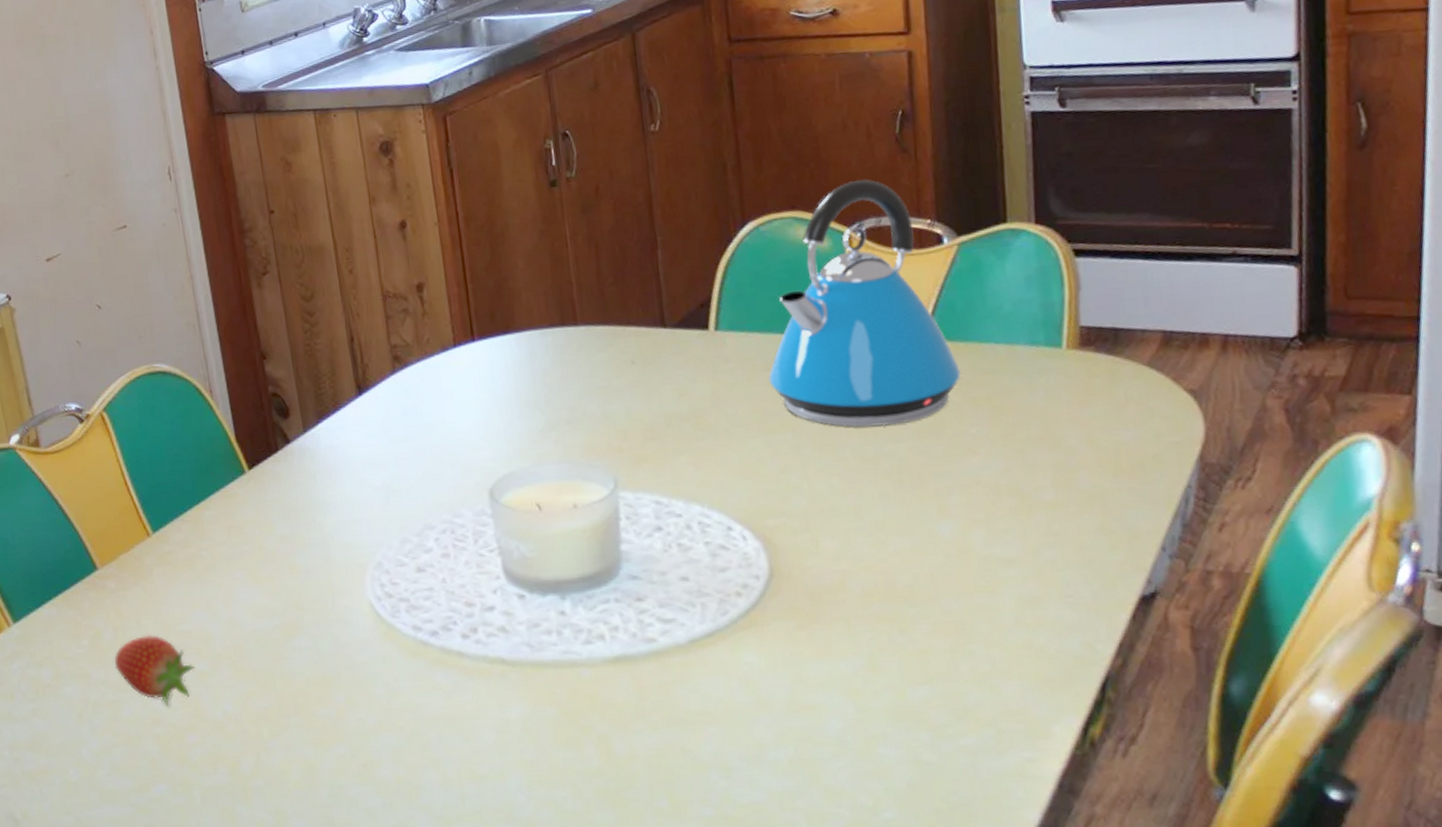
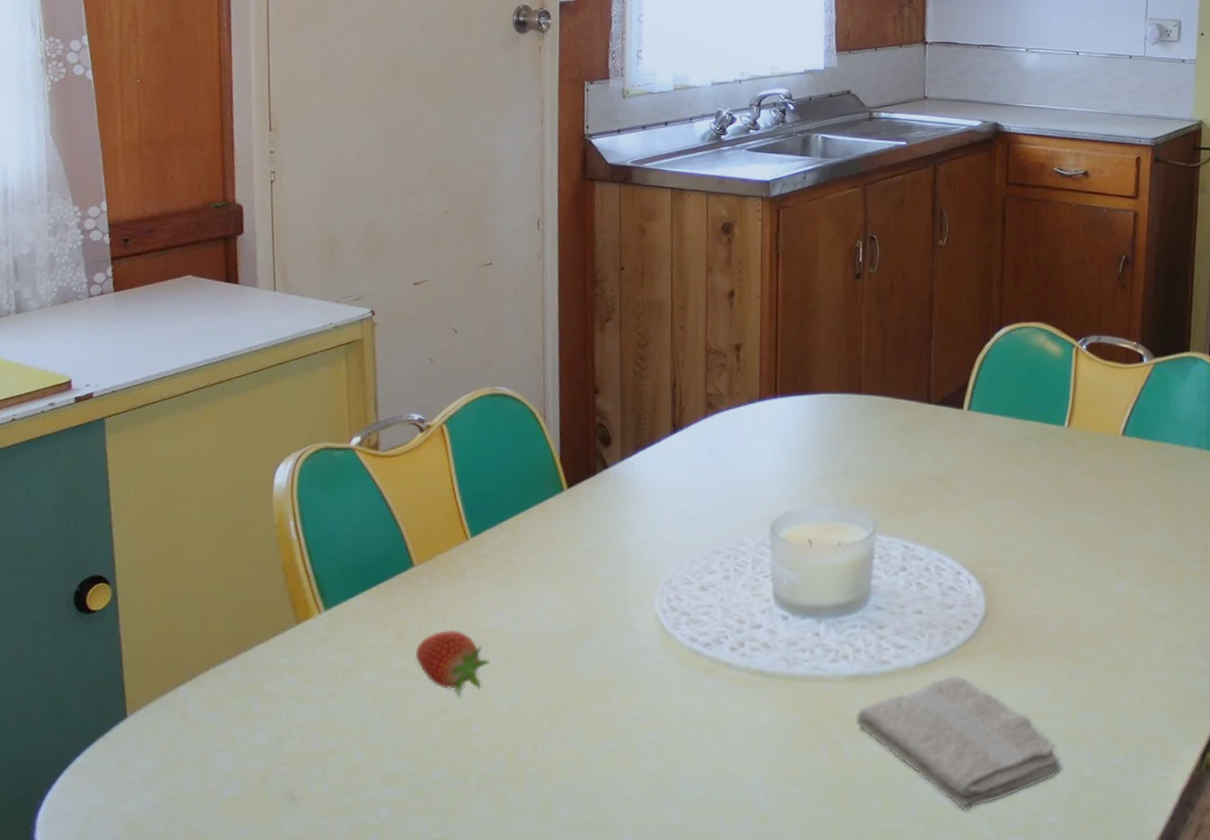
washcloth: none [623,649,895,809] -> present [855,675,1063,811]
kettle: present [768,178,961,427] -> none [1004,304,1145,500]

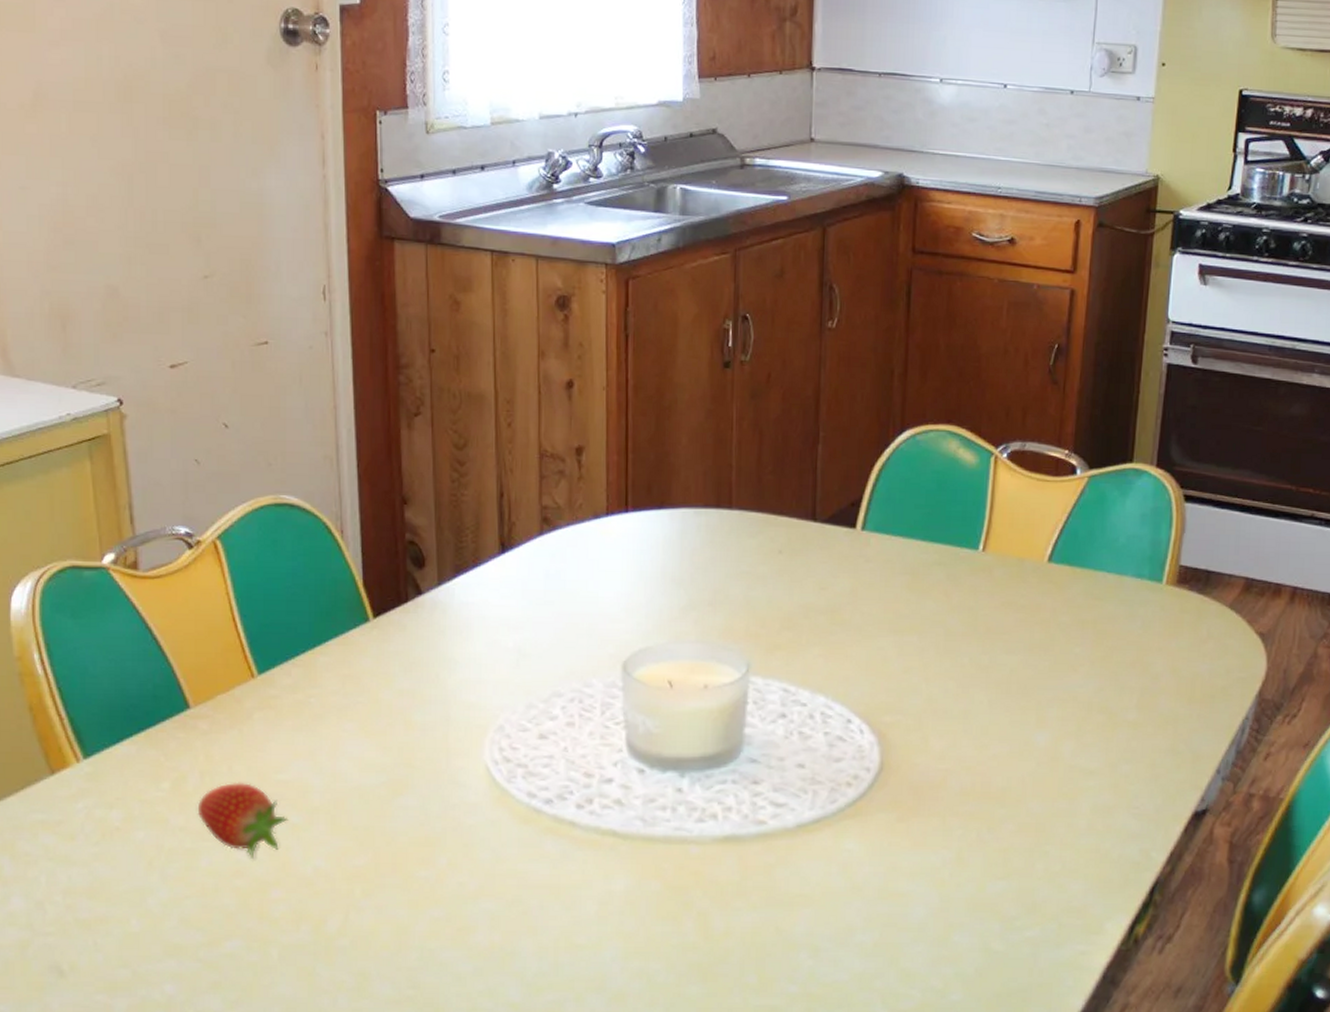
washcloth: present [855,675,1063,811] -> none [726,837,969,989]

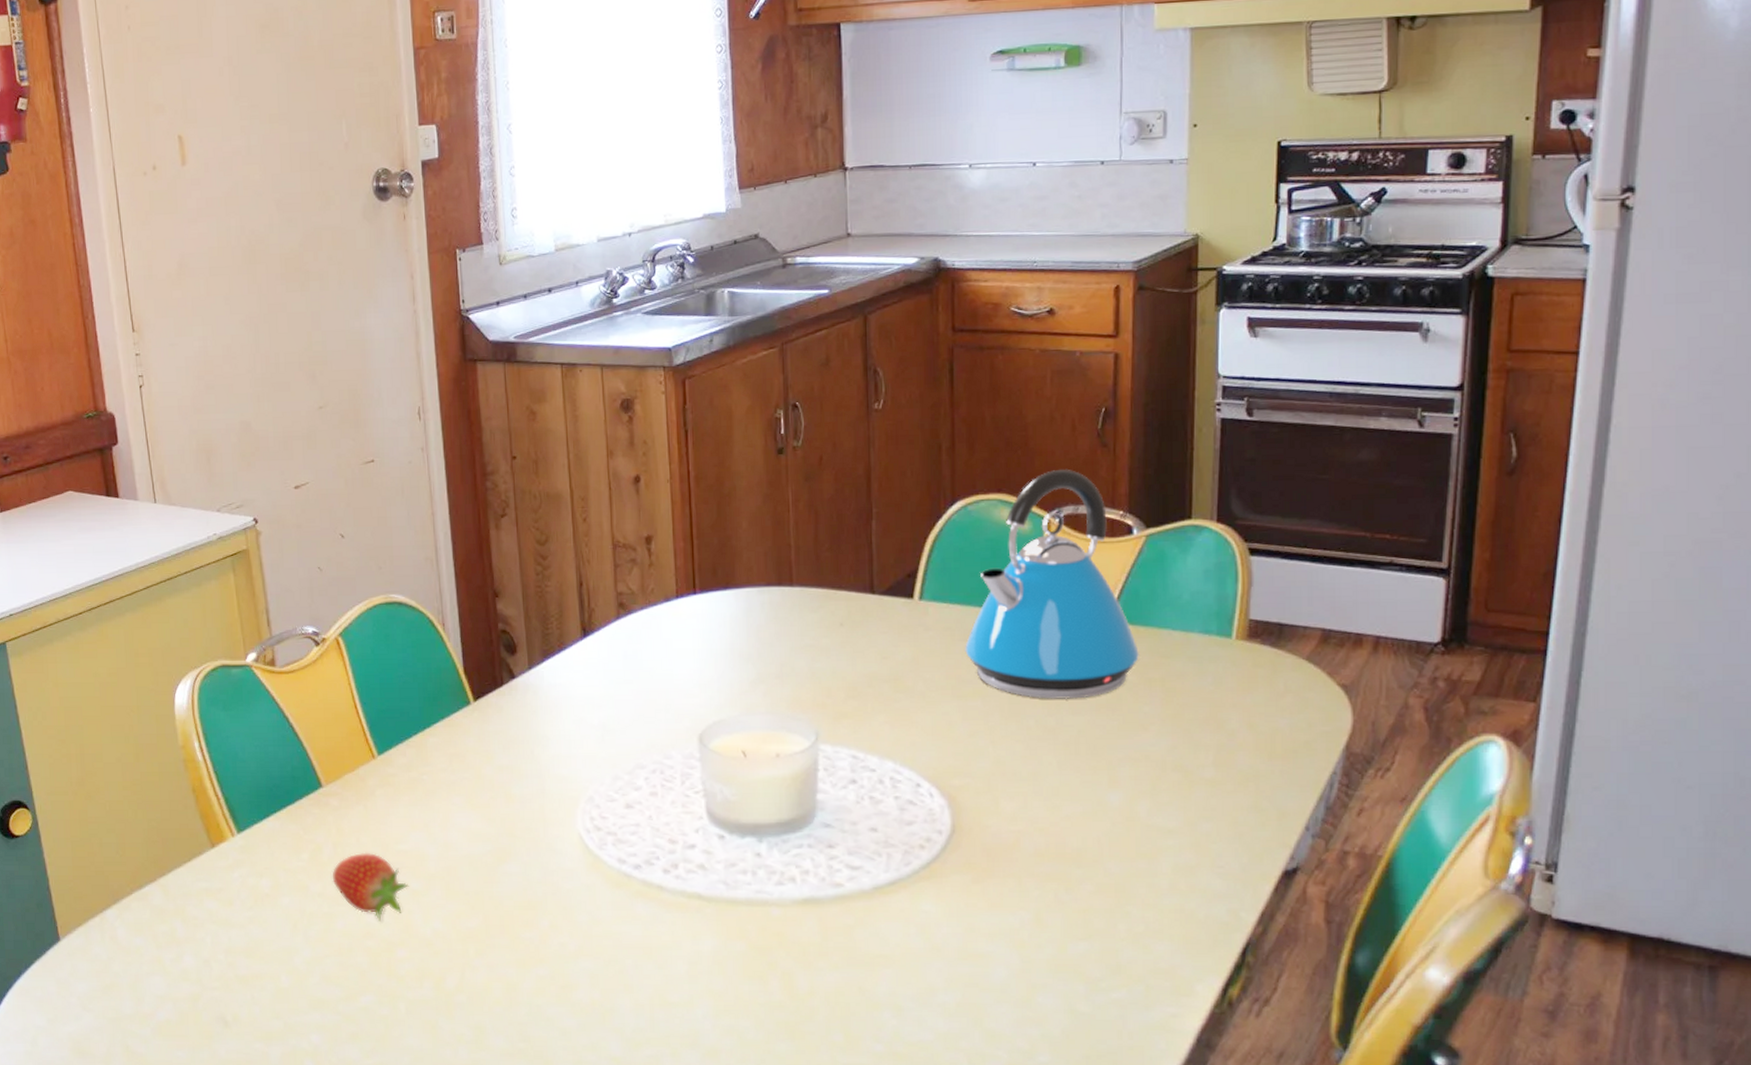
kettle: none [904,403,1074,638] -> present [965,468,1139,699]

